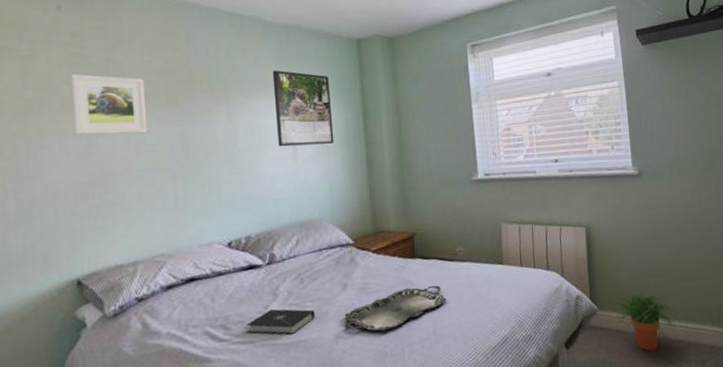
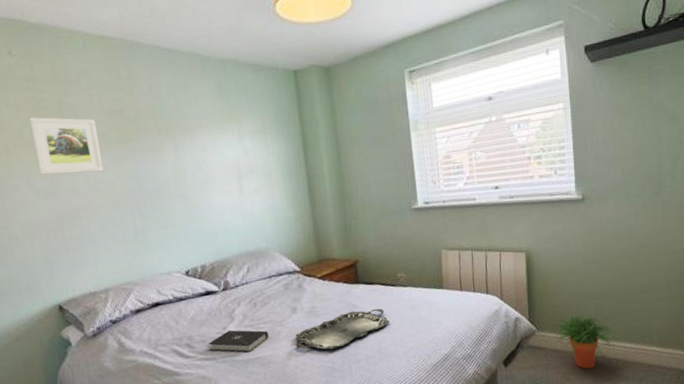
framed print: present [272,70,334,147] -> none [213,105,277,181]

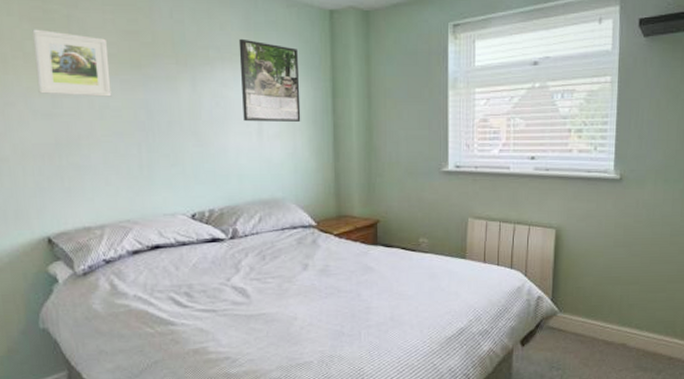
book: present [208,330,269,352] -> none [209,282,275,307]
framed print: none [213,105,277,181] -> present [238,38,301,122]
serving tray: present [295,308,389,350] -> none [303,273,406,313]
potted plant: present [555,315,617,369] -> none [577,300,640,356]

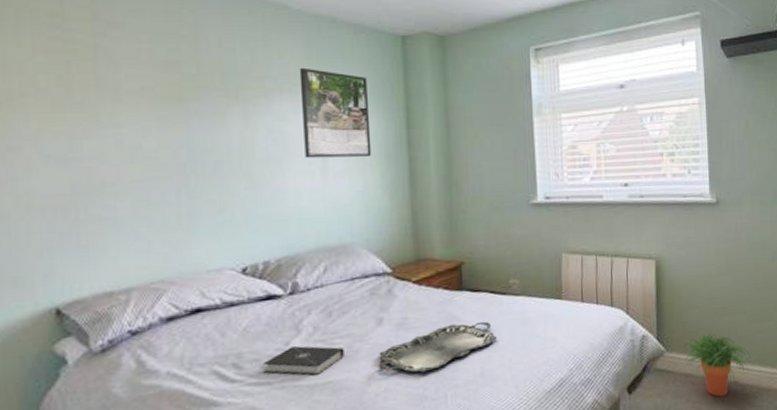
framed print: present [32,29,112,97] -> none [48,61,146,137]
book: none [209,282,275,307] -> present [263,346,344,375]
serving tray: none [303,273,406,313] -> present [378,321,497,373]
potted plant: none [577,300,640,356] -> present [685,334,751,397]

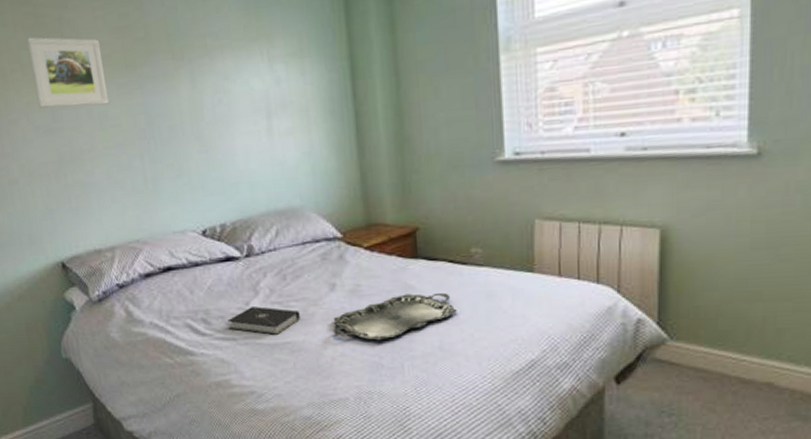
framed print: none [48,61,146,137] -> present [26,37,110,108]
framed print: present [299,67,372,159] -> none [238,19,316,119]
potted plant: present [685,334,751,397] -> none [696,323,796,399]

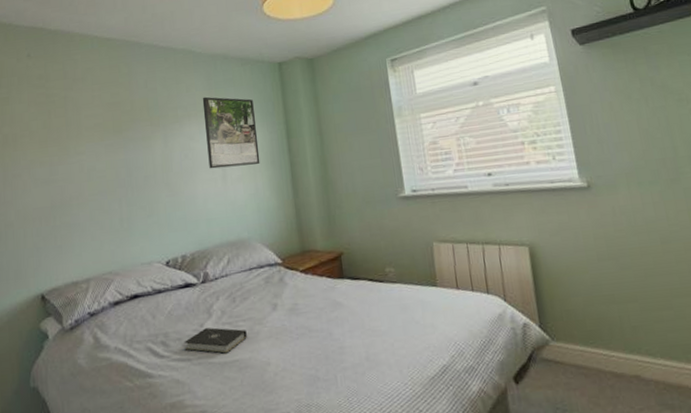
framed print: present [26,37,110,108] -> none [37,110,98,164]
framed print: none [238,19,316,119] -> present [202,96,260,169]
serving tray: present [332,292,457,341] -> none [275,307,378,355]

